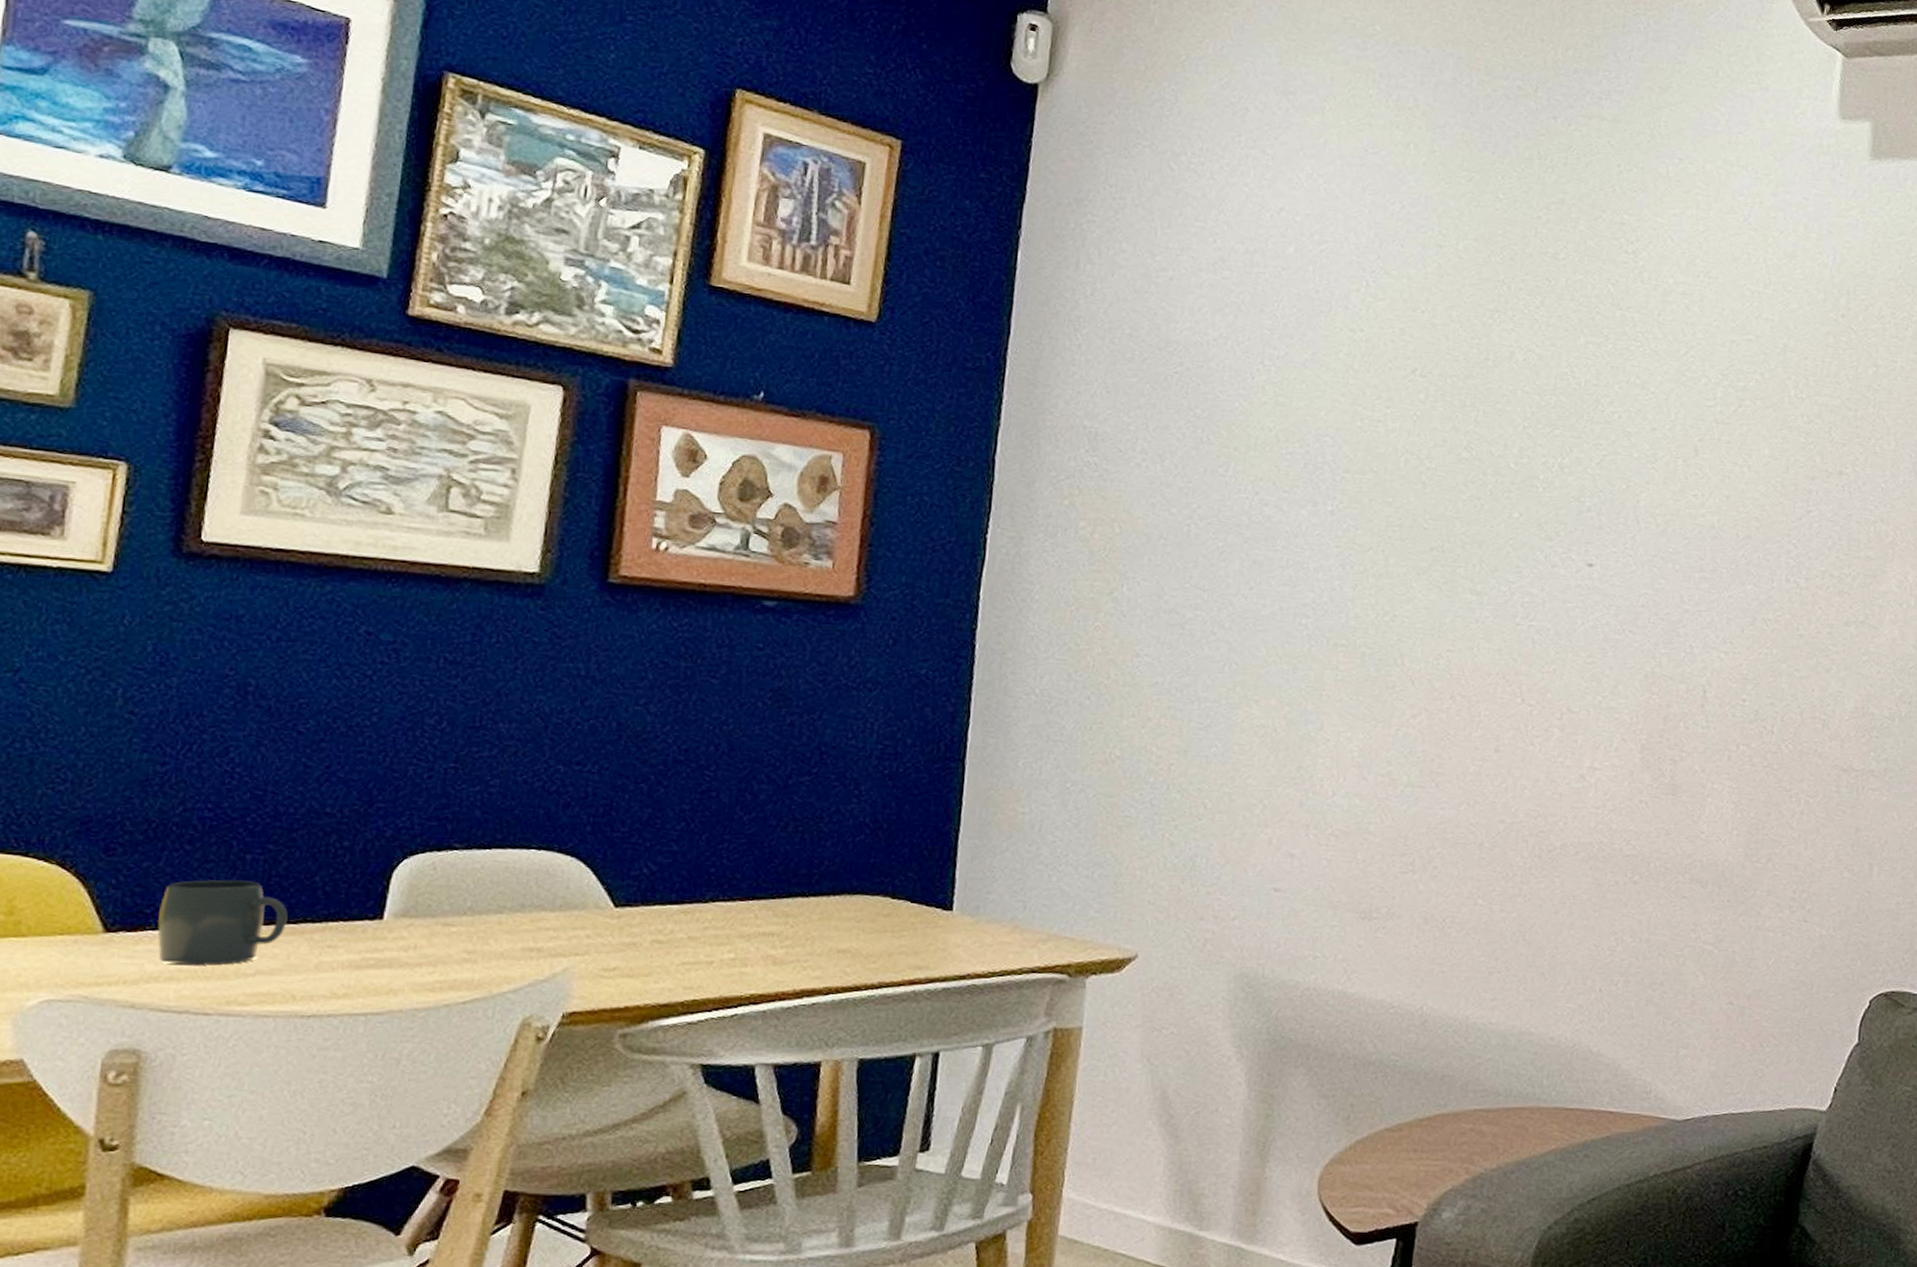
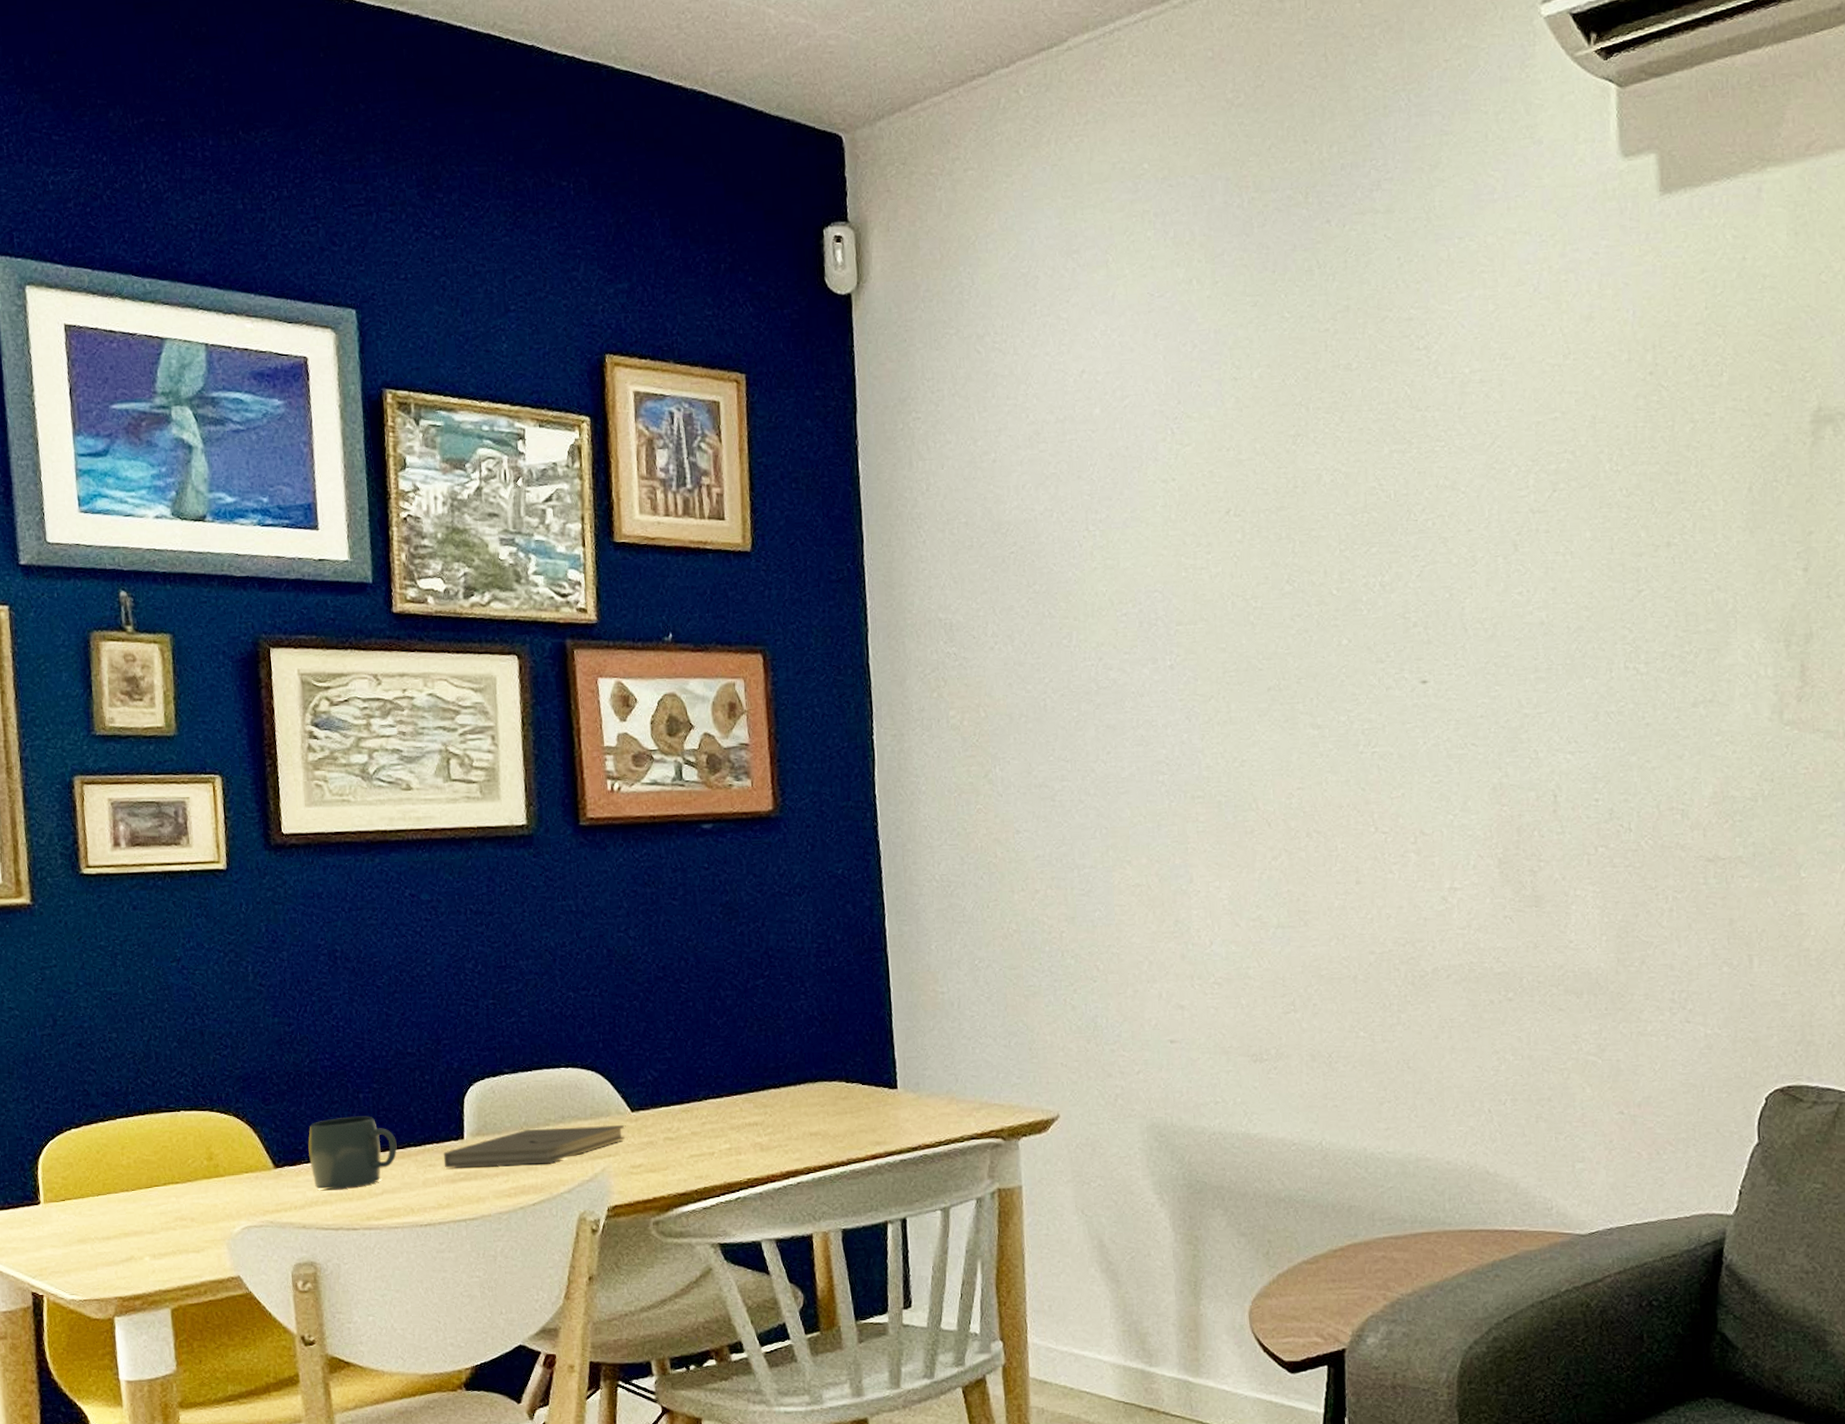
book: none [349,916,602,957] -> present [443,1125,625,1168]

